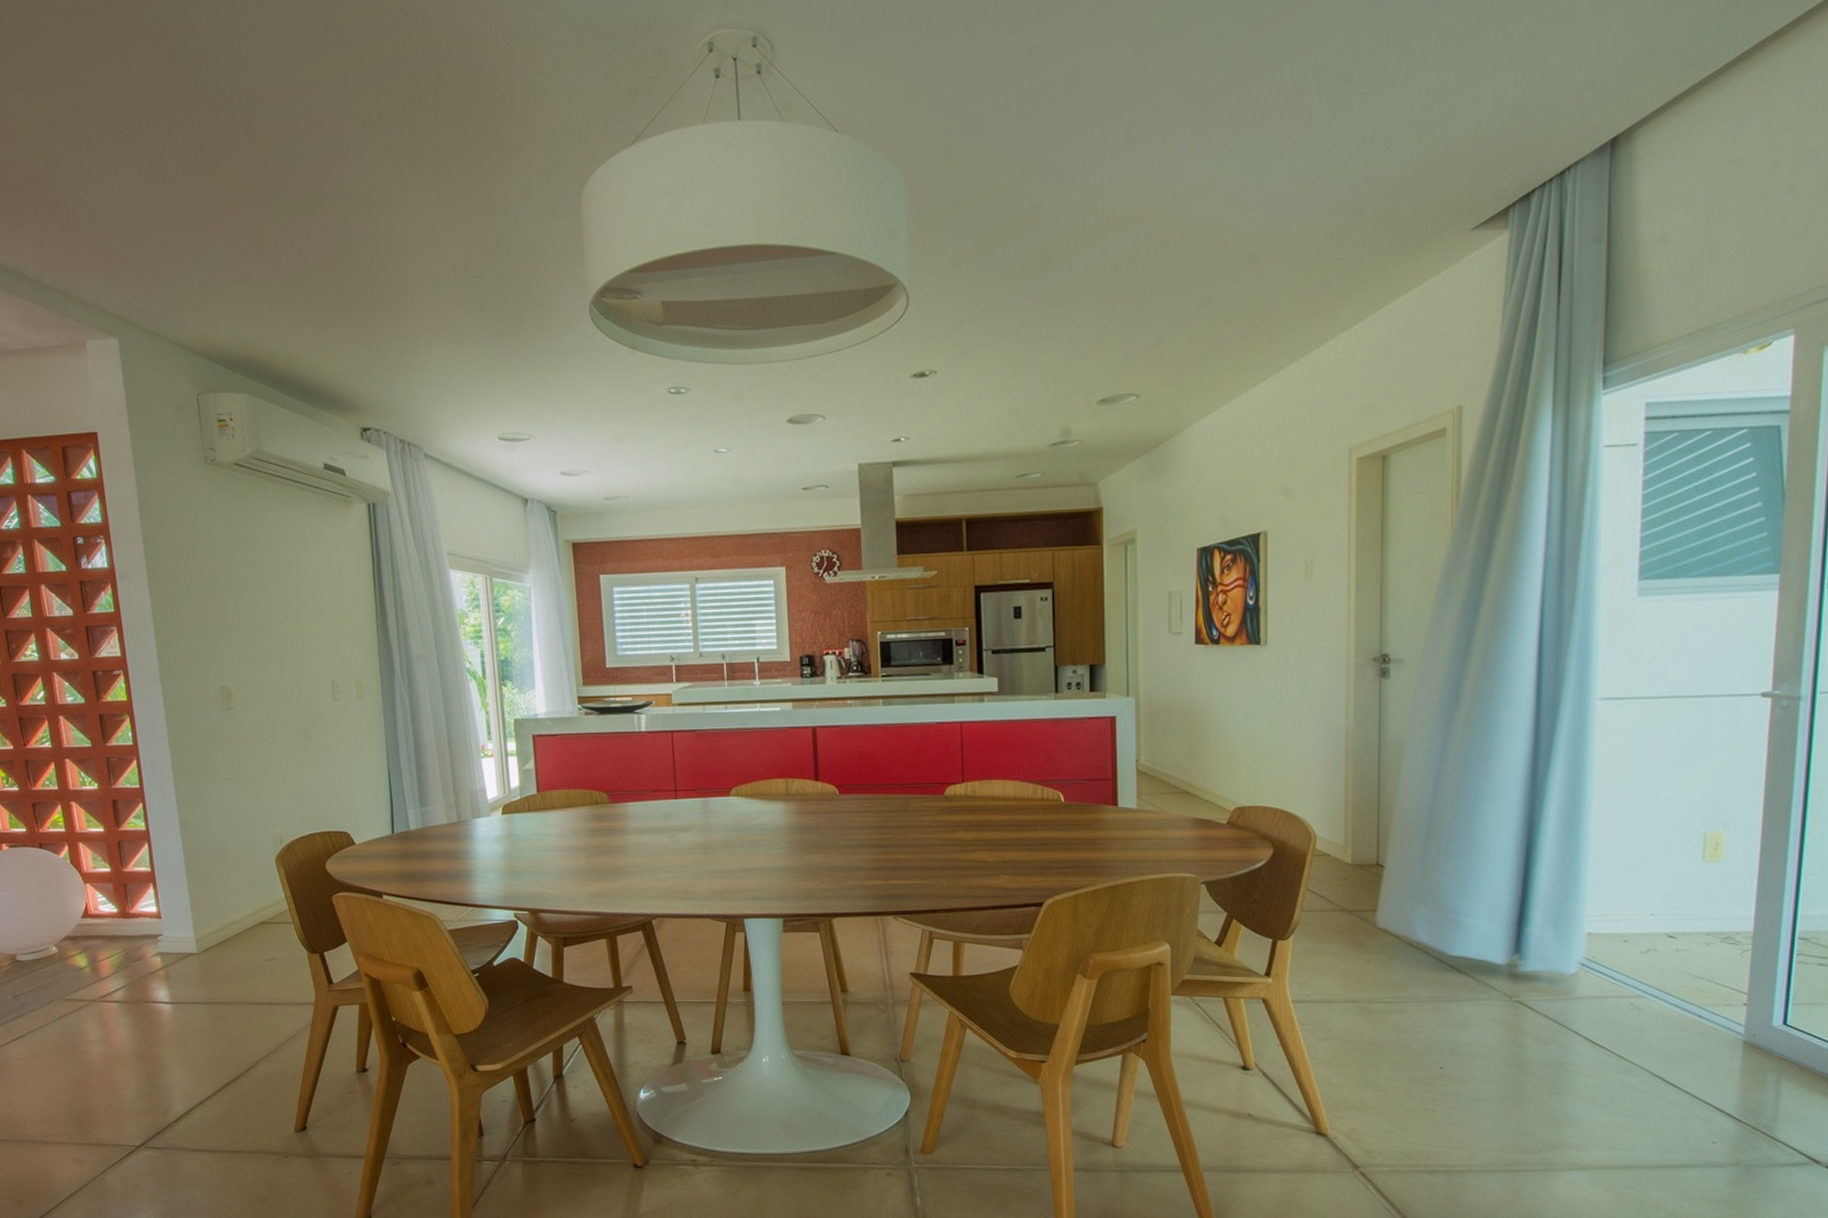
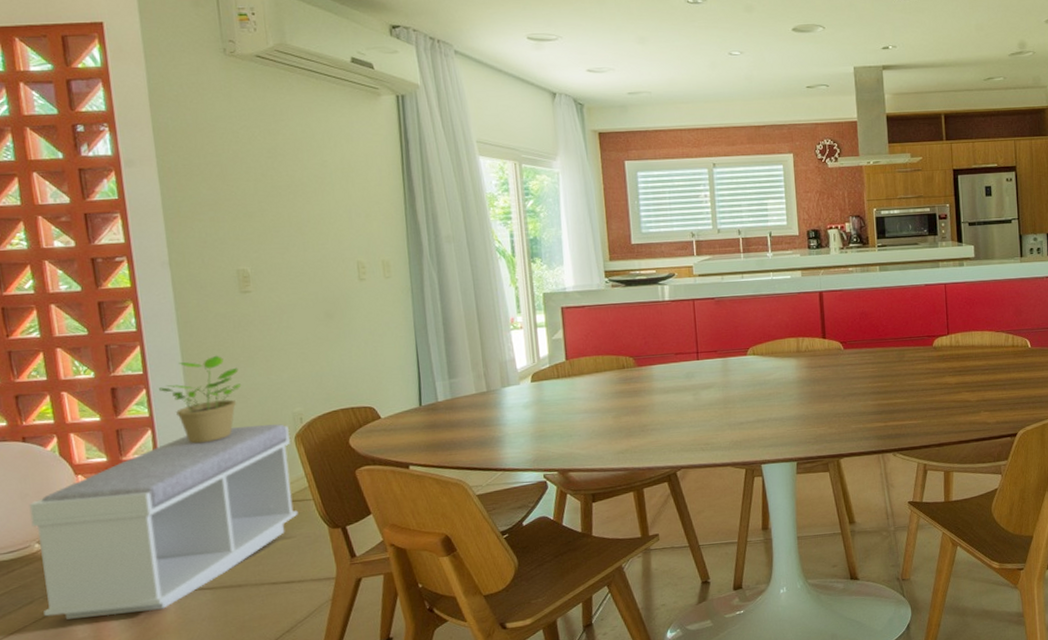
bench: none [46,844,280,1021] -> present [29,424,298,619]
potted plant: none [154,772,227,860] -> present [159,355,242,444]

